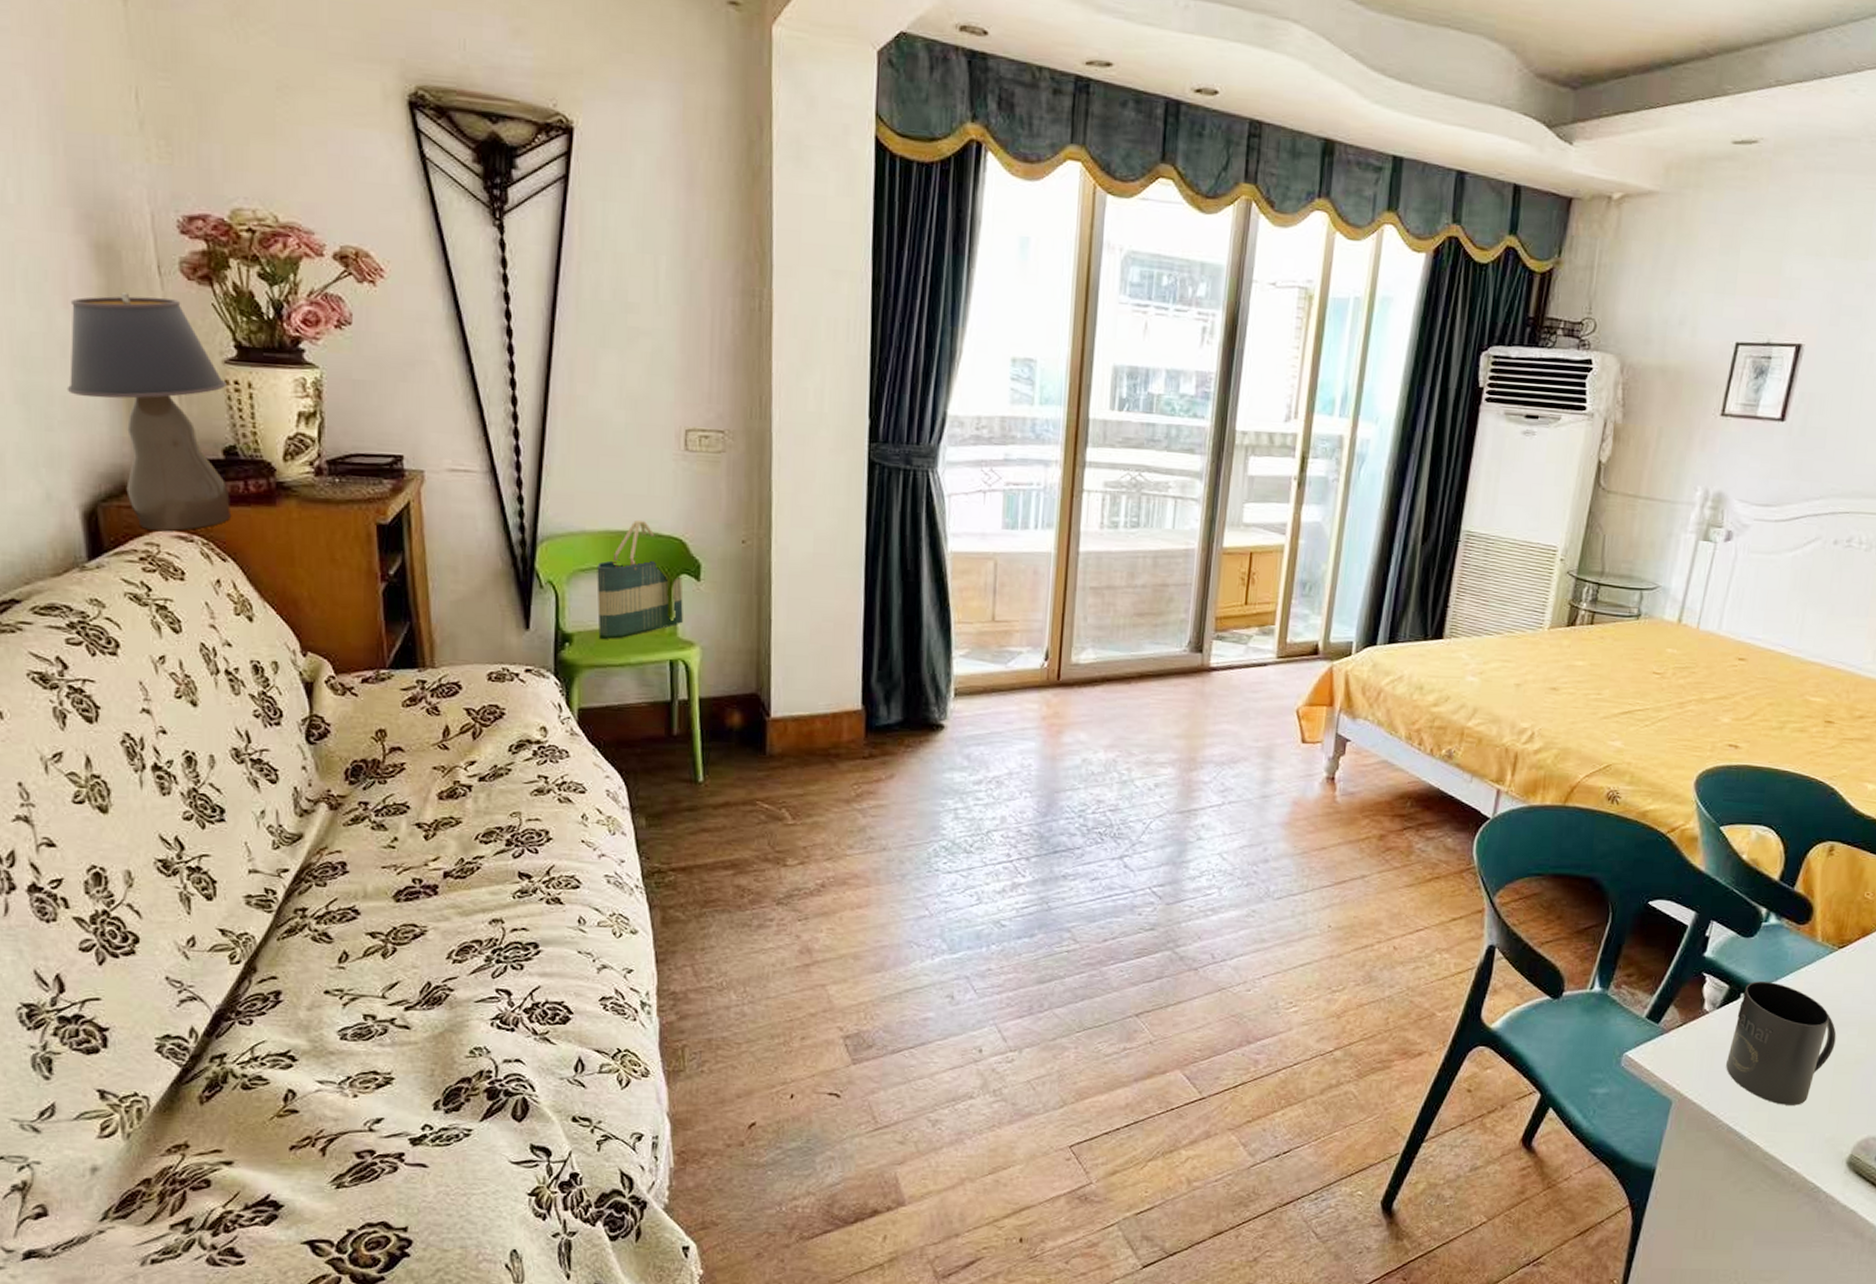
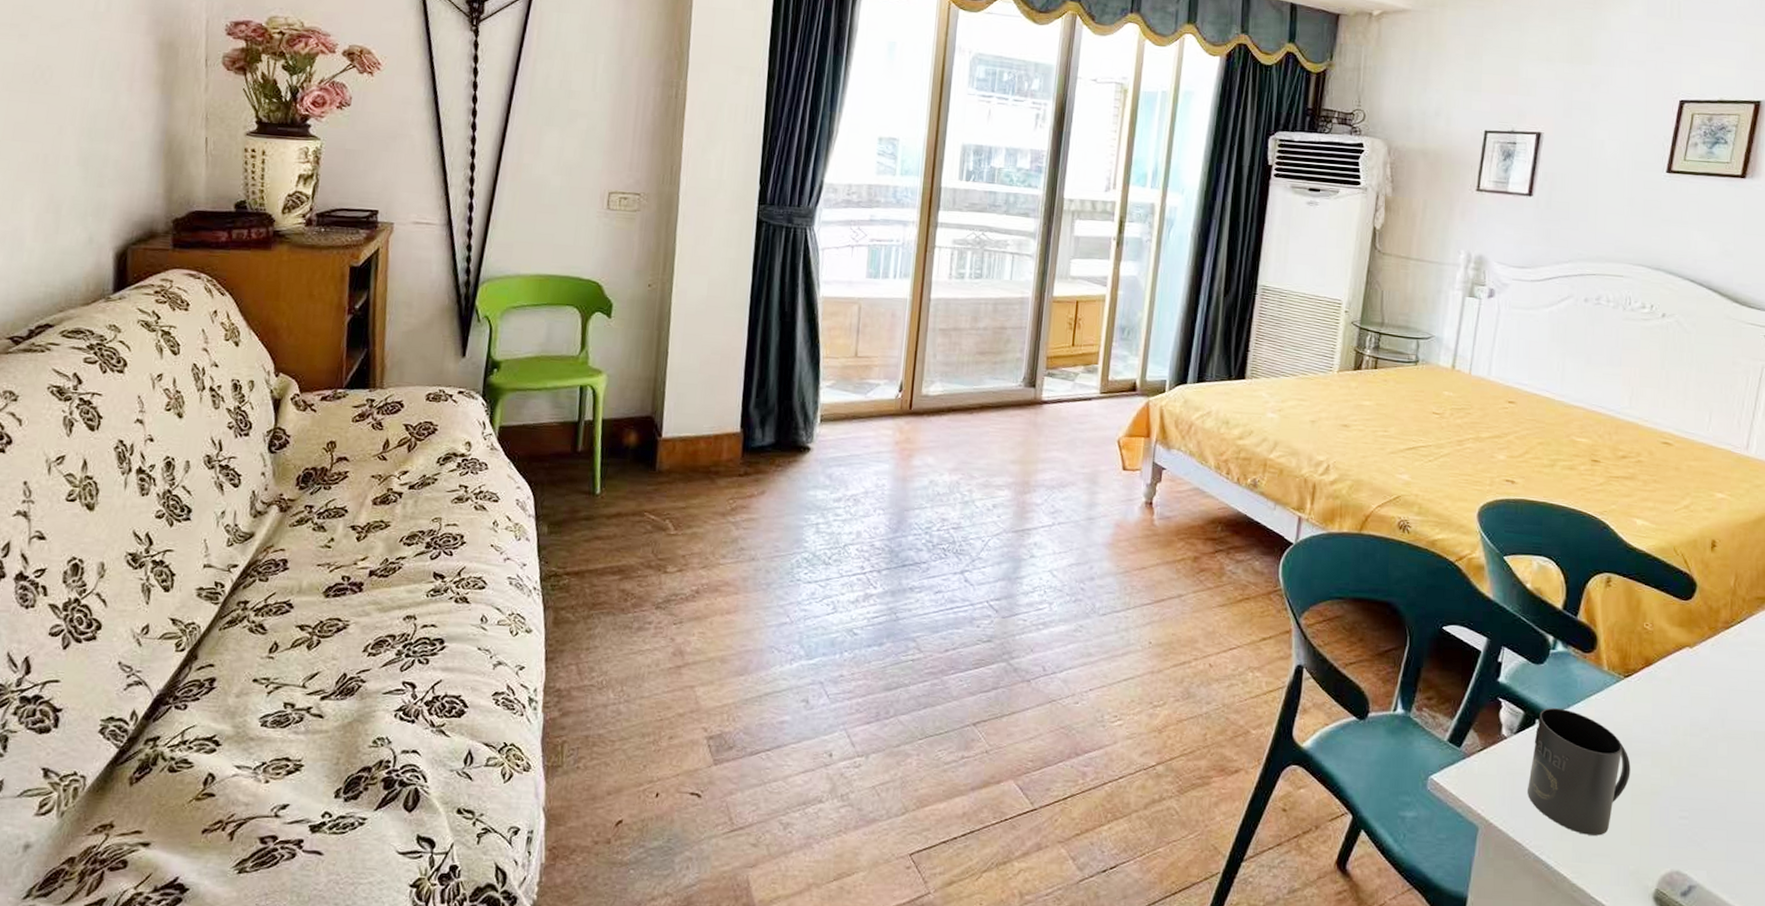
table lamp: present [67,292,232,532] -> none [119,79,246,270]
tote bag: present [597,519,683,639] -> none [522,265,597,367]

